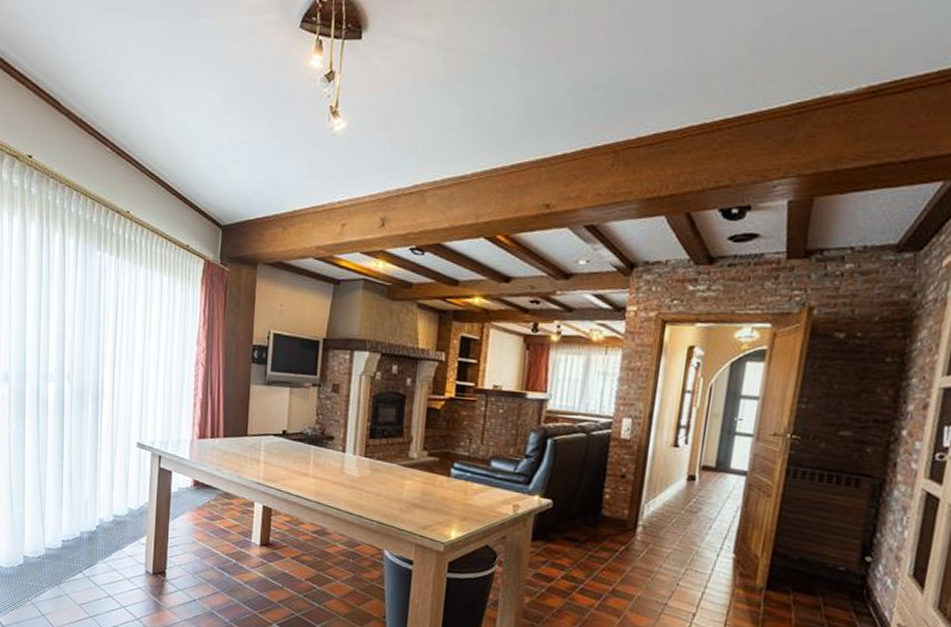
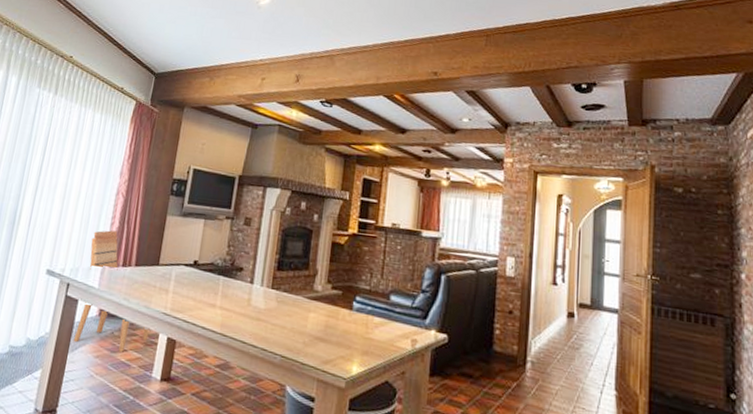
chair: none [172,402,245,520] -> present [73,230,150,352]

